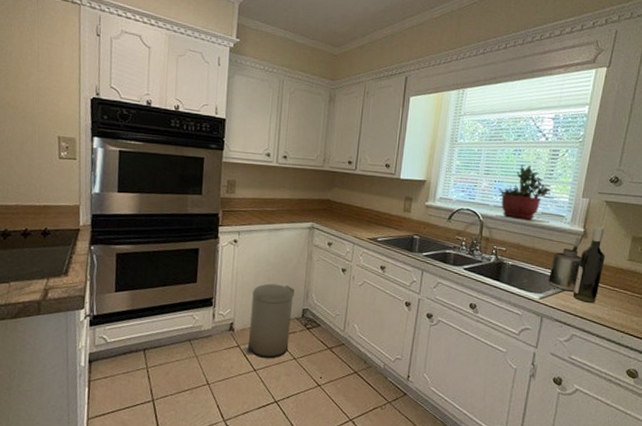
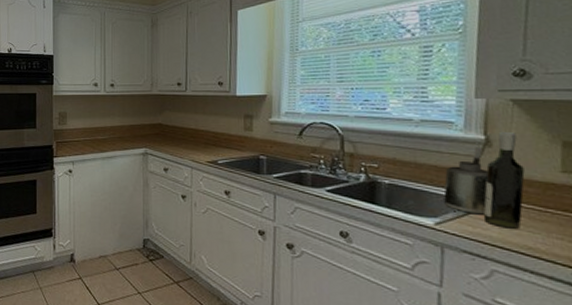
pedal bin: present [242,283,294,359] -> none [84,213,133,293]
succulent plant: present [495,164,550,223] -> none [357,67,434,132]

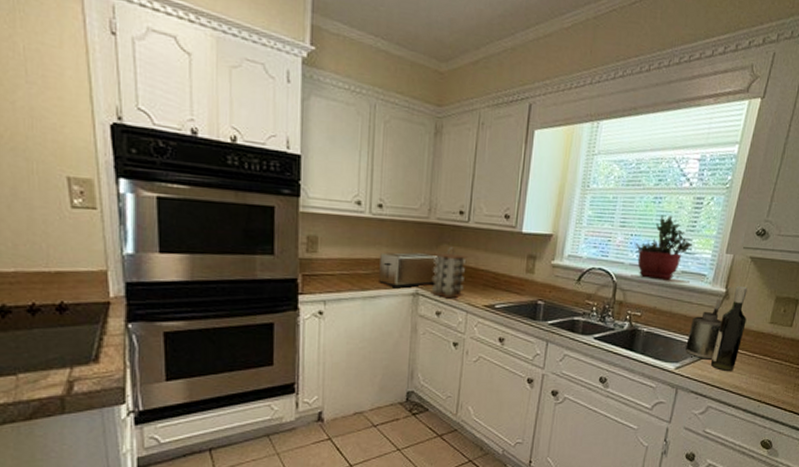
toaster: none [113,118,162,150] -> present [378,252,439,289]
spice rack: none [158,113,189,156] -> present [430,247,469,298]
succulent plant: none [357,67,434,132] -> present [631,215,692,284]

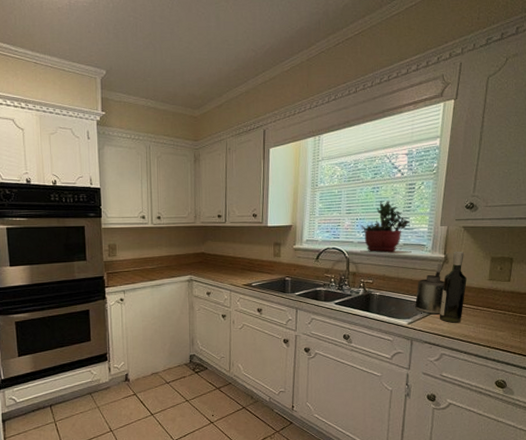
toaster: present [378,252,439,289] -> none [161,248,205,277]
spice rack: present [430,247,469,298] -> none [201,243,228,281]

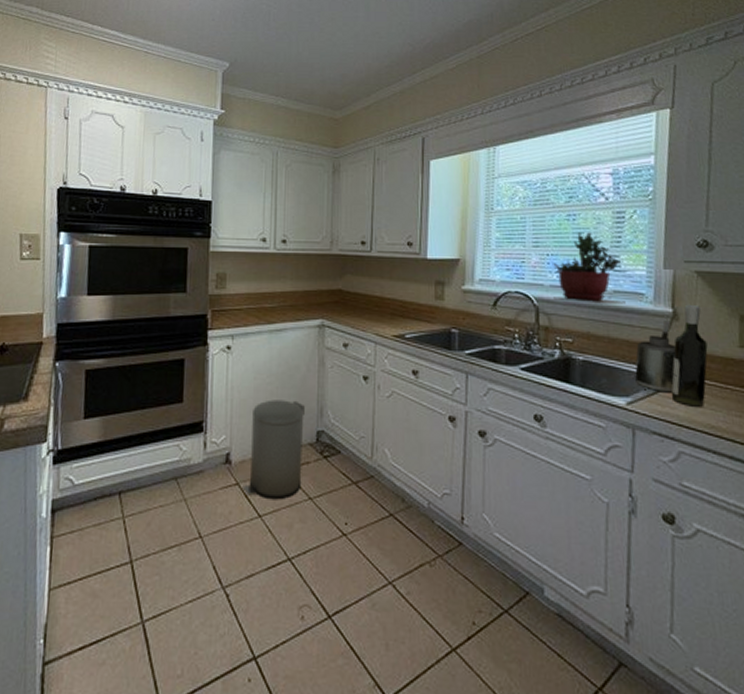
pedal bin: none [138,335,181,403] -> present [242,399,305,500]

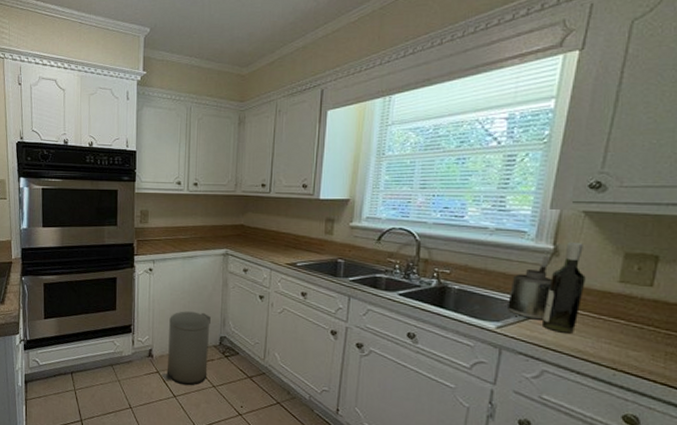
succulent plant: present [553,232,626,304] -> none [435,175,507,241]

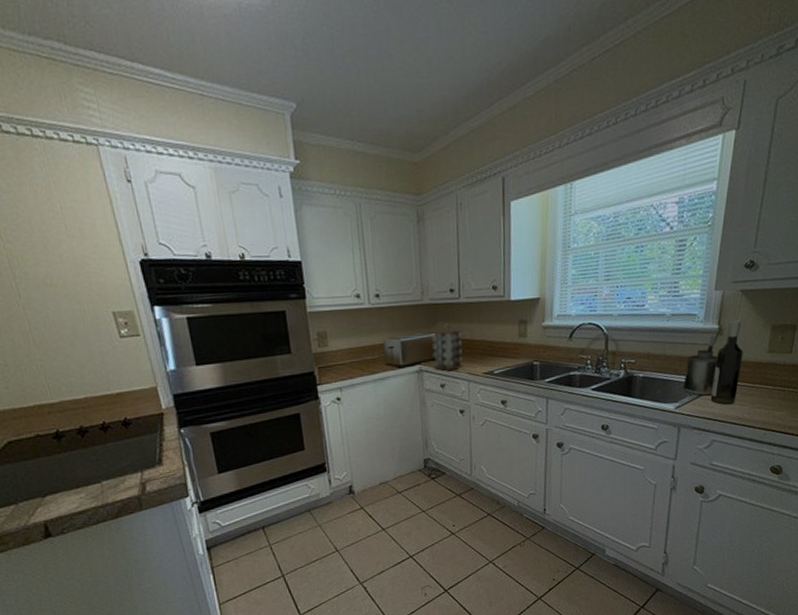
pedal bin: present [161,311,211,386] -> none [366,436,415,516]
toaster: none [194,219,245,250] -> present [382,332,437,368]
spice rack: none [238,215,271,257] -> present [432,324,464,371]

